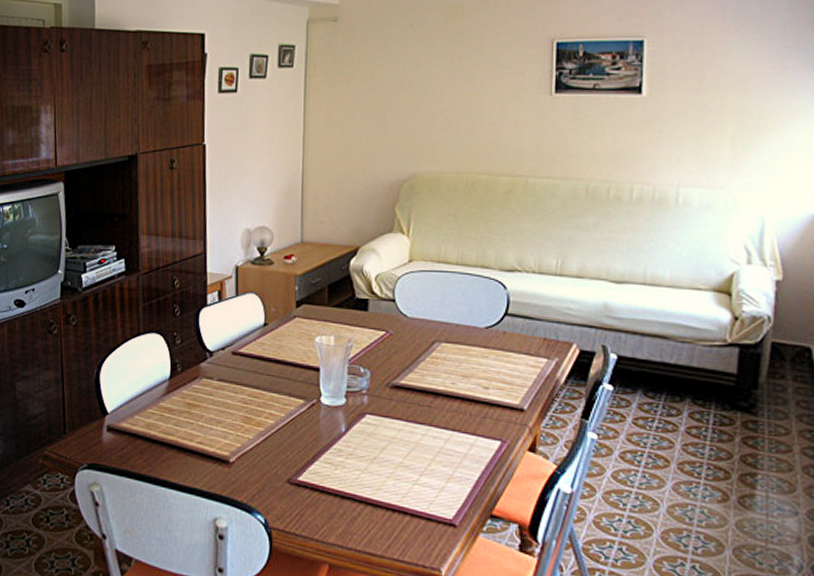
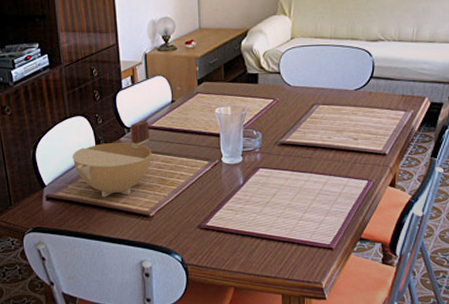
bowl: none [142,344,237,434] -> present [72,120,152,198]

